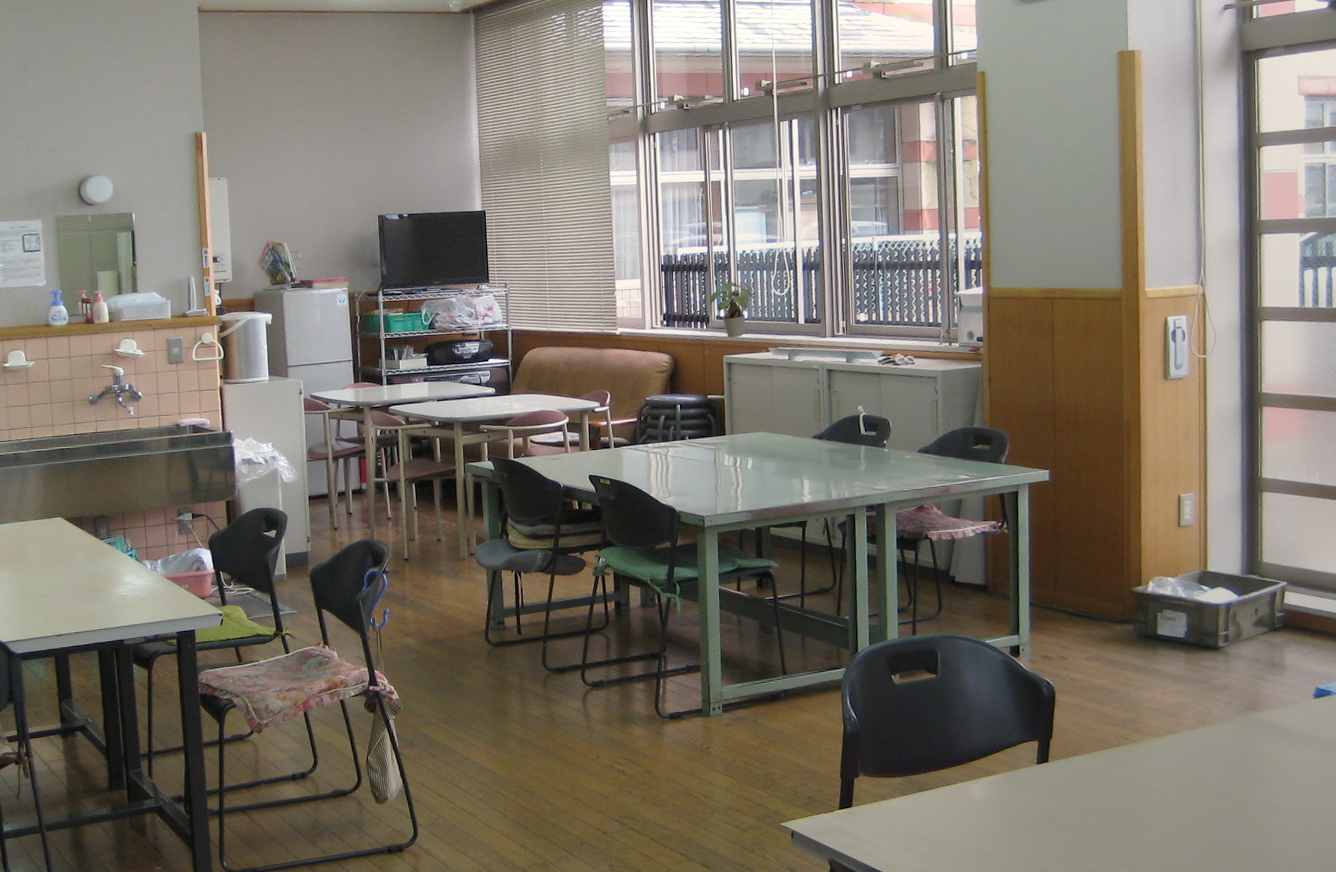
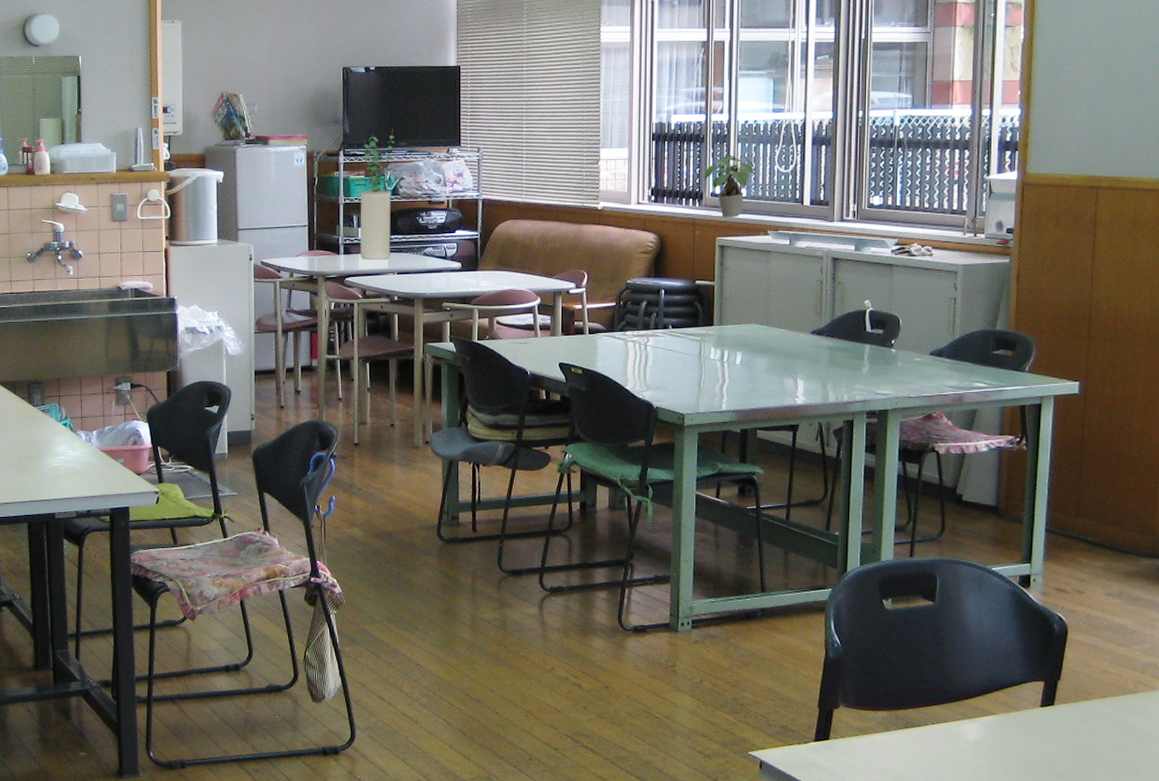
vase: none [399,269,430,390] -> present [360,129,395,261]

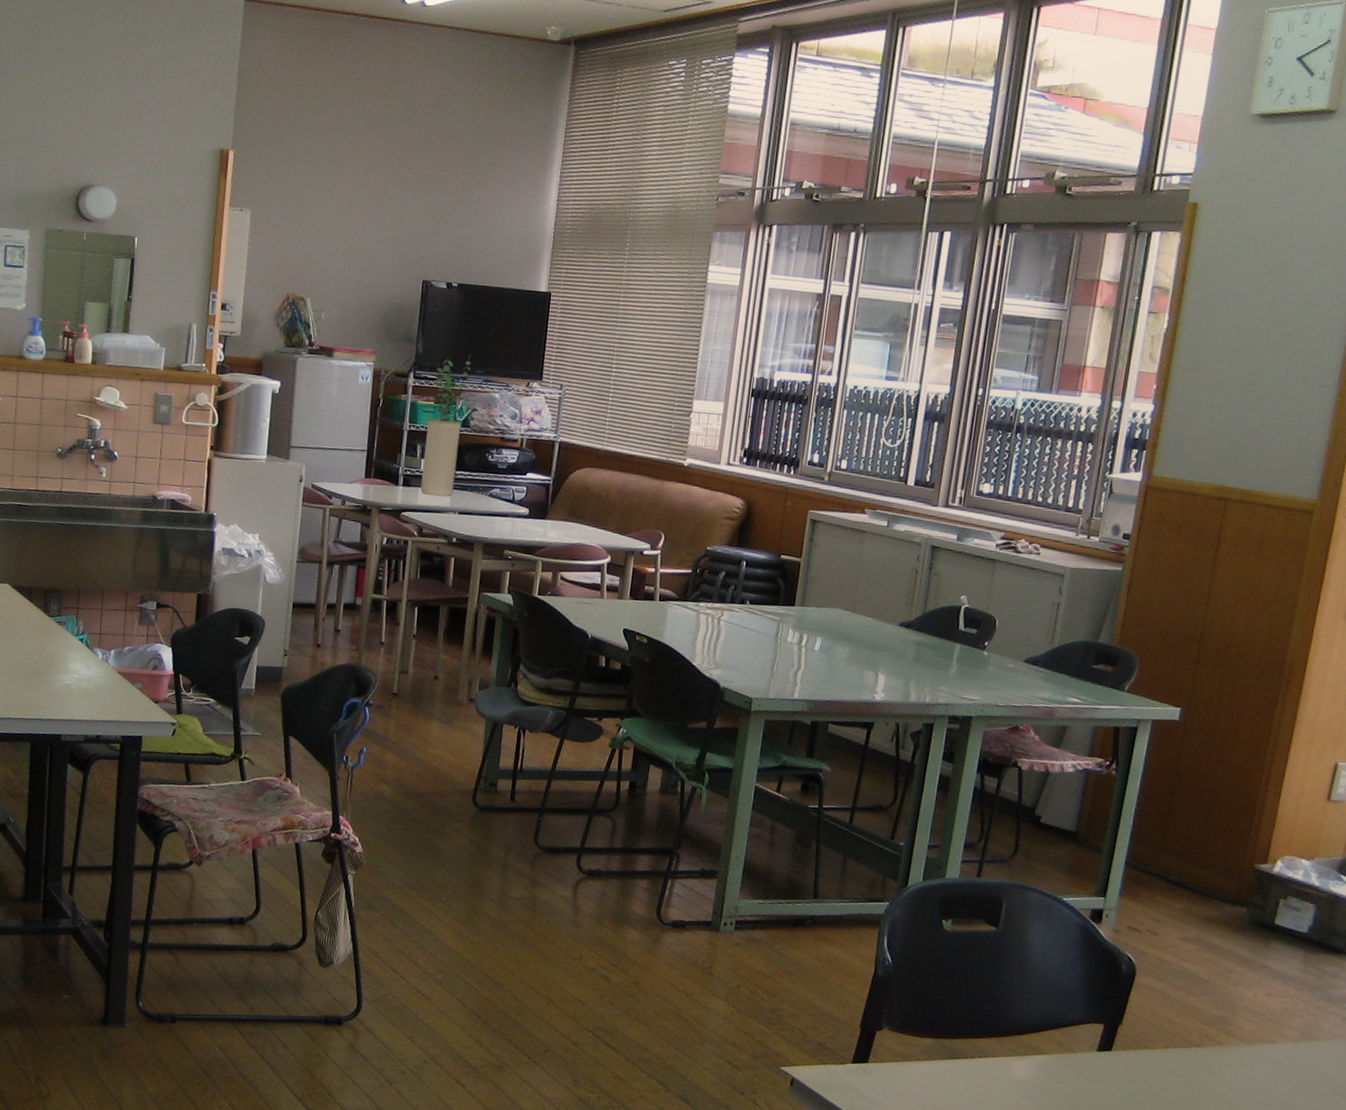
potted plant: present [704,155,756,217] -> none [802,421,860,490]

